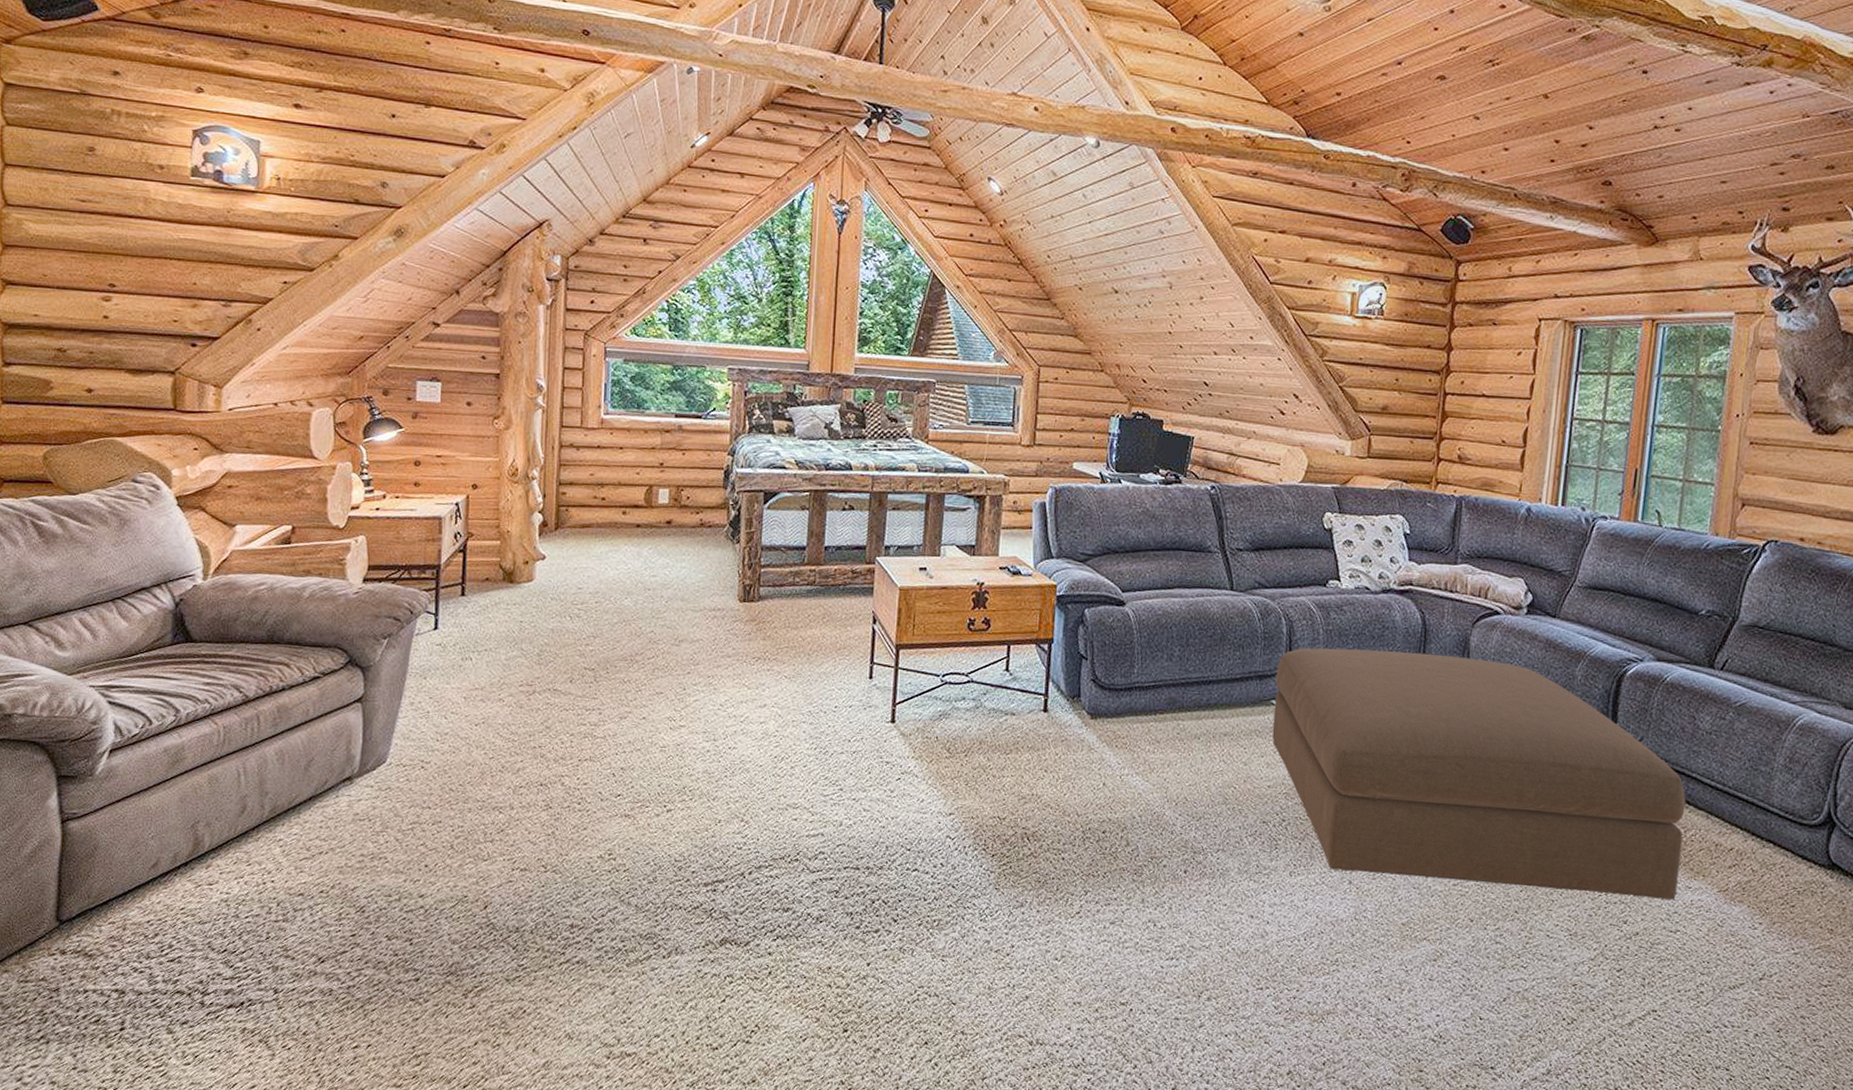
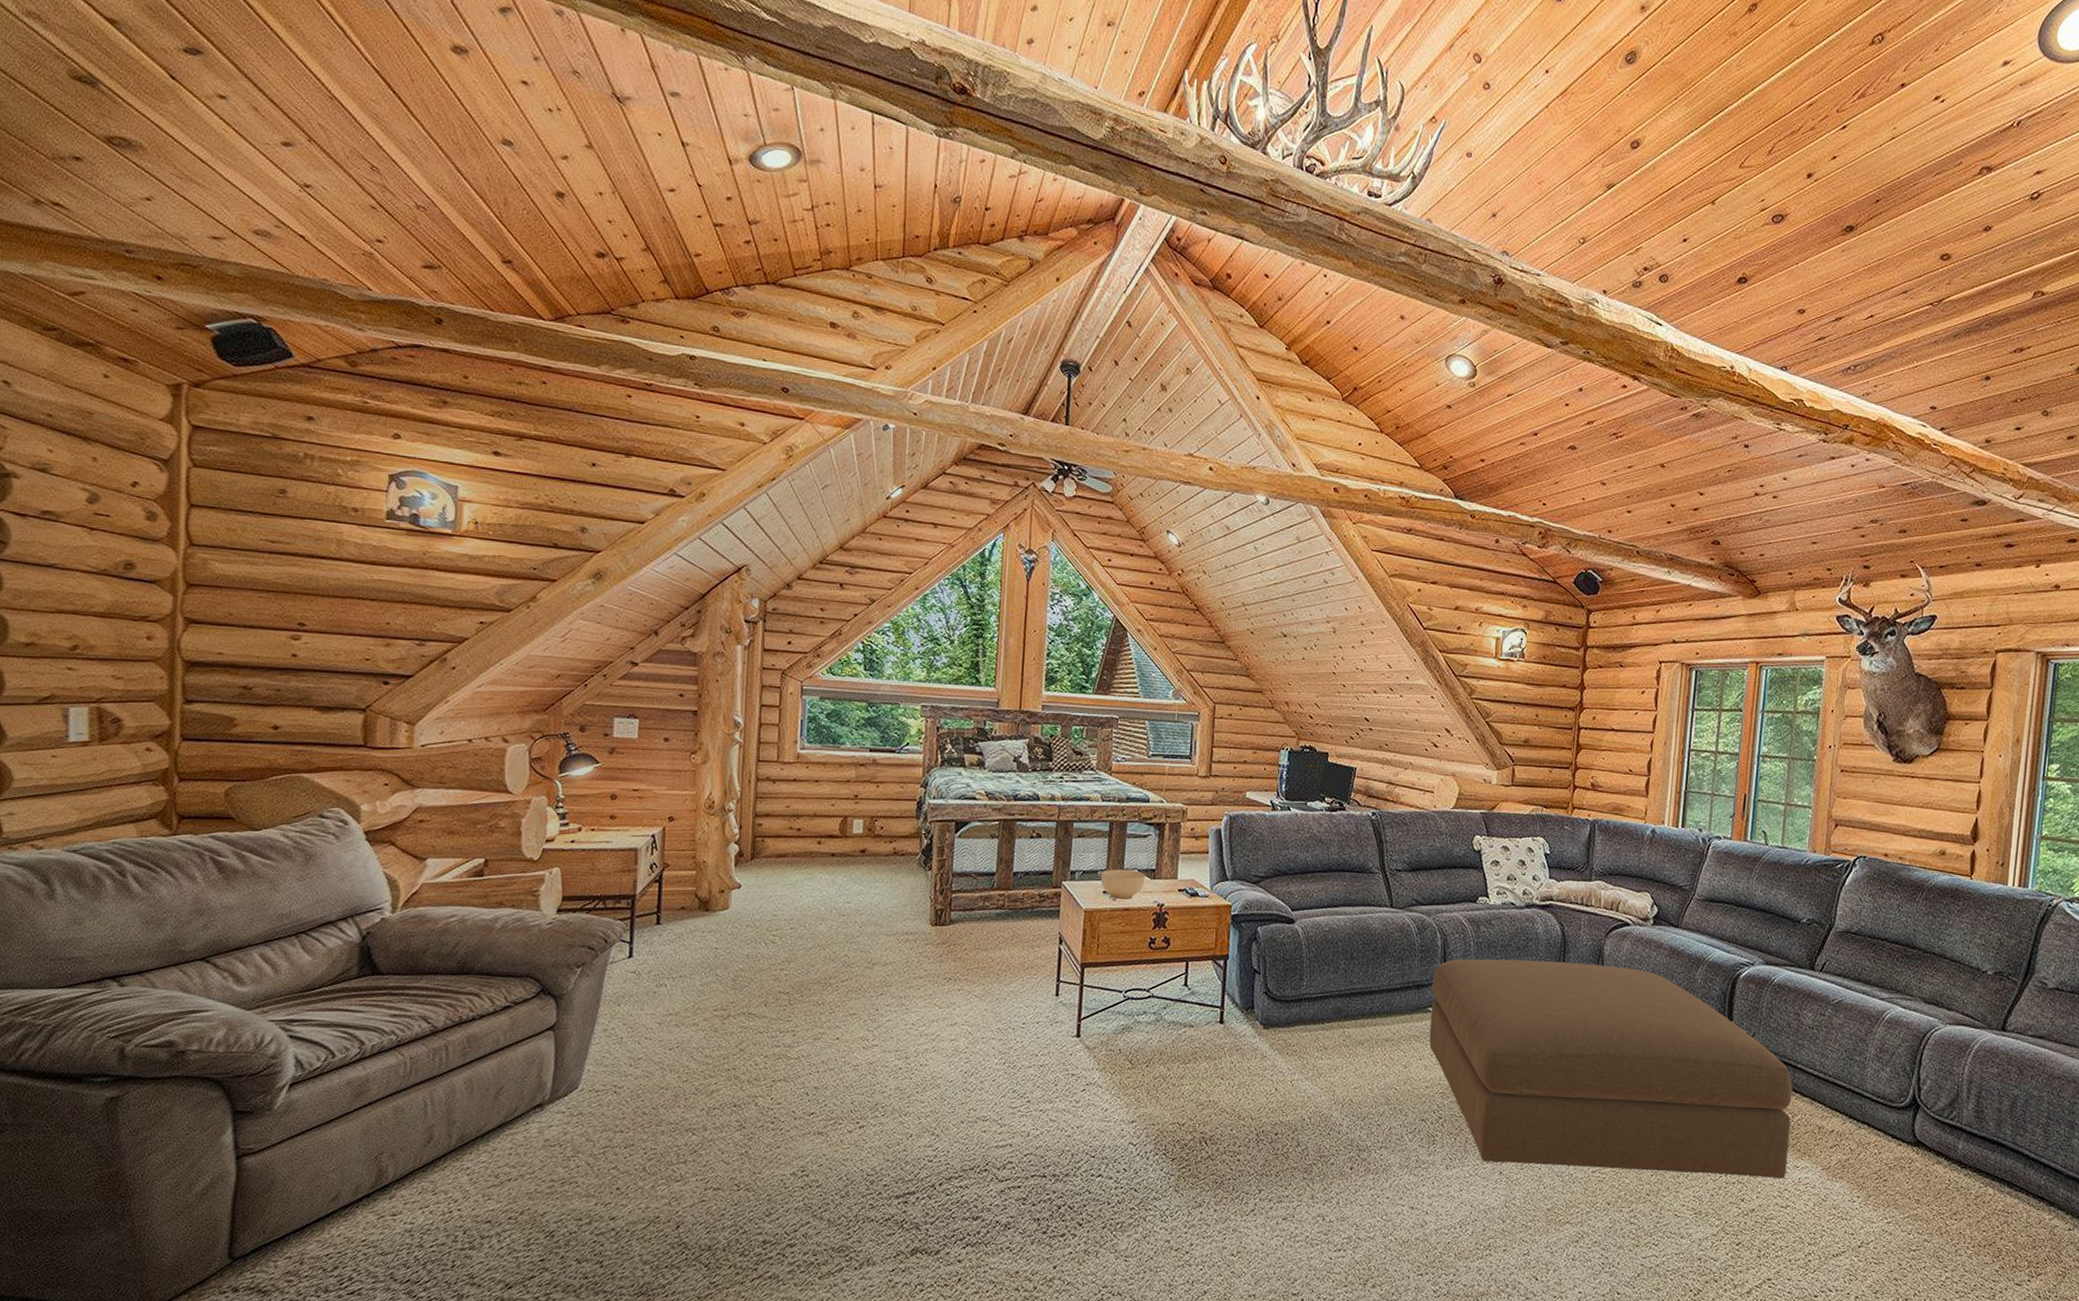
bowl: none [916,544,965,577] -> present [1100,869,1146,899]

